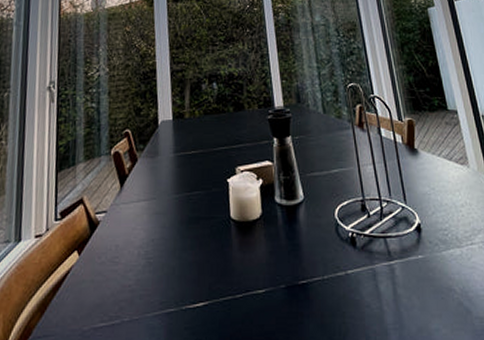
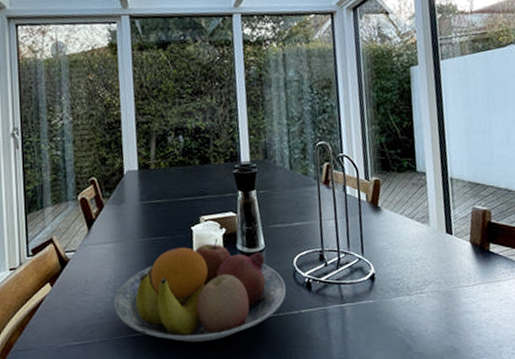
fruit bowl: none [146,191,329,317] -> present [114,238,286,342]

